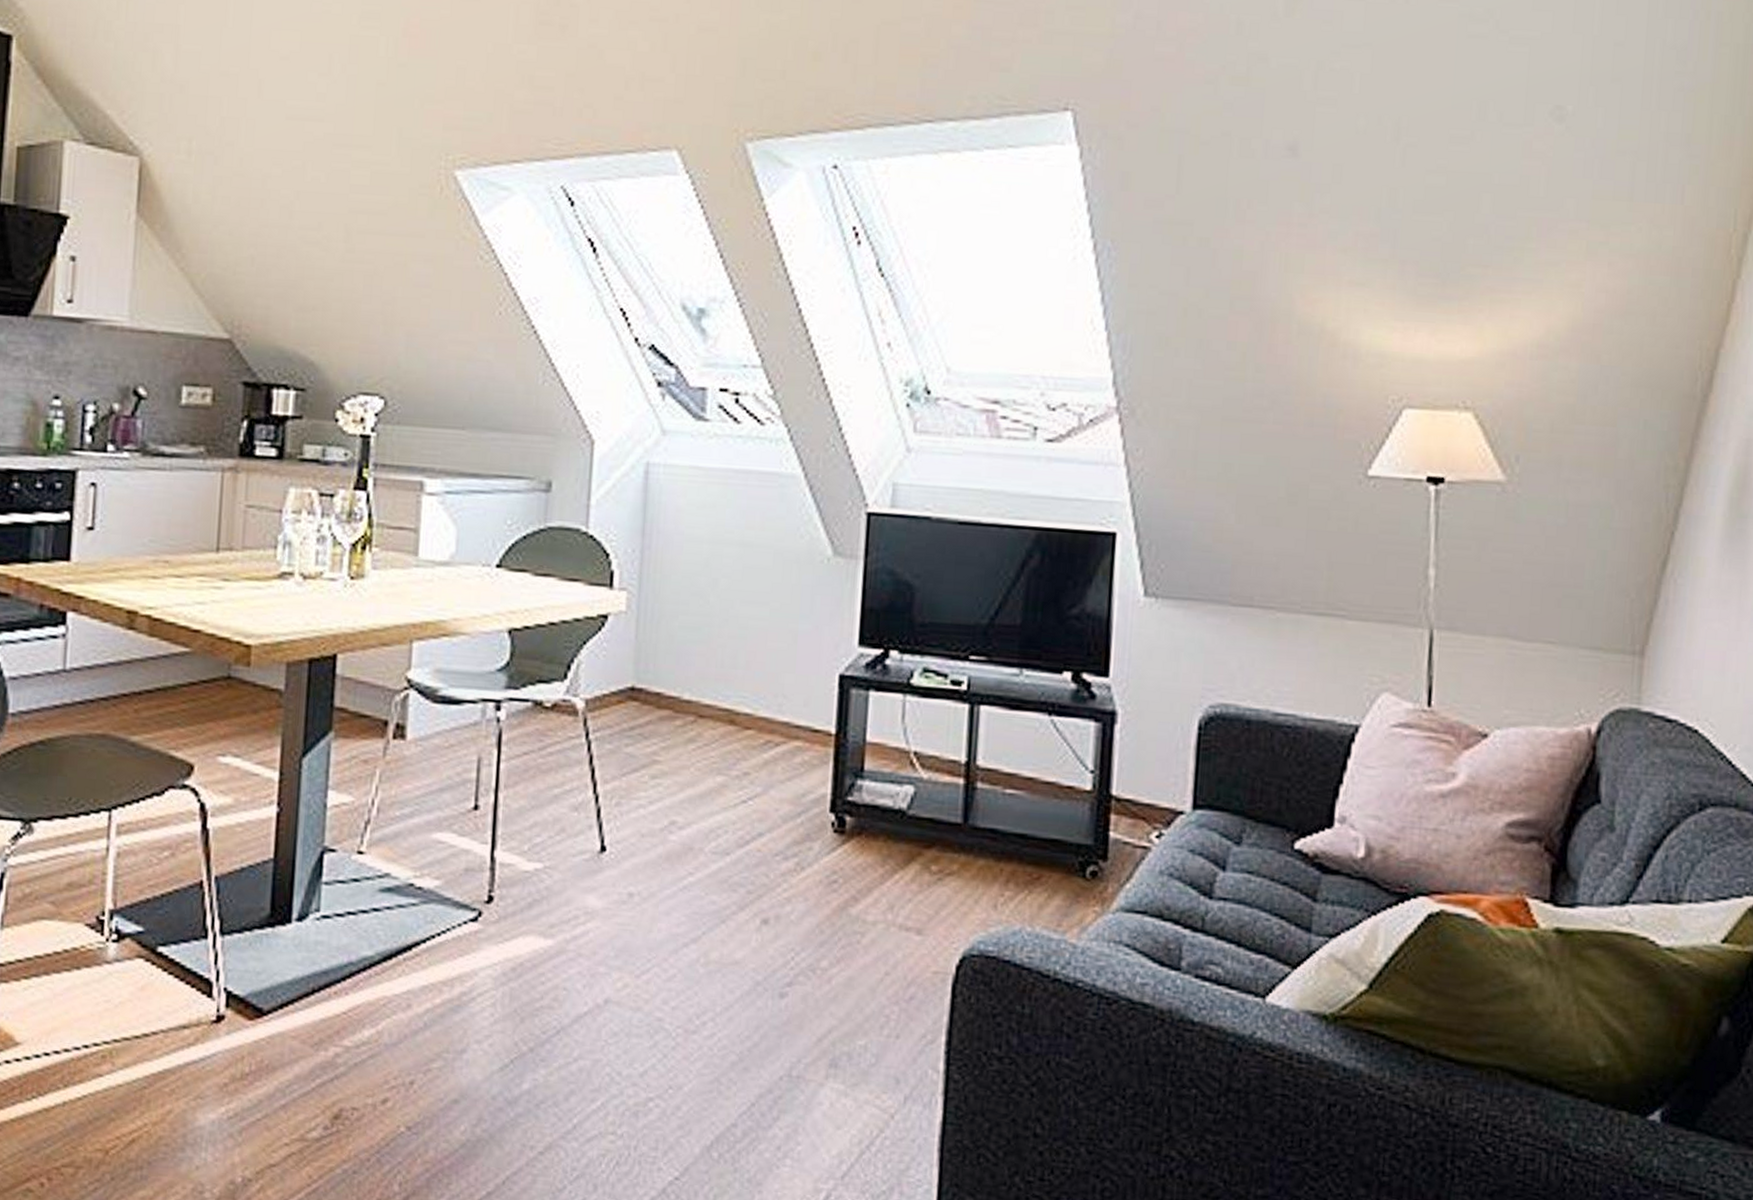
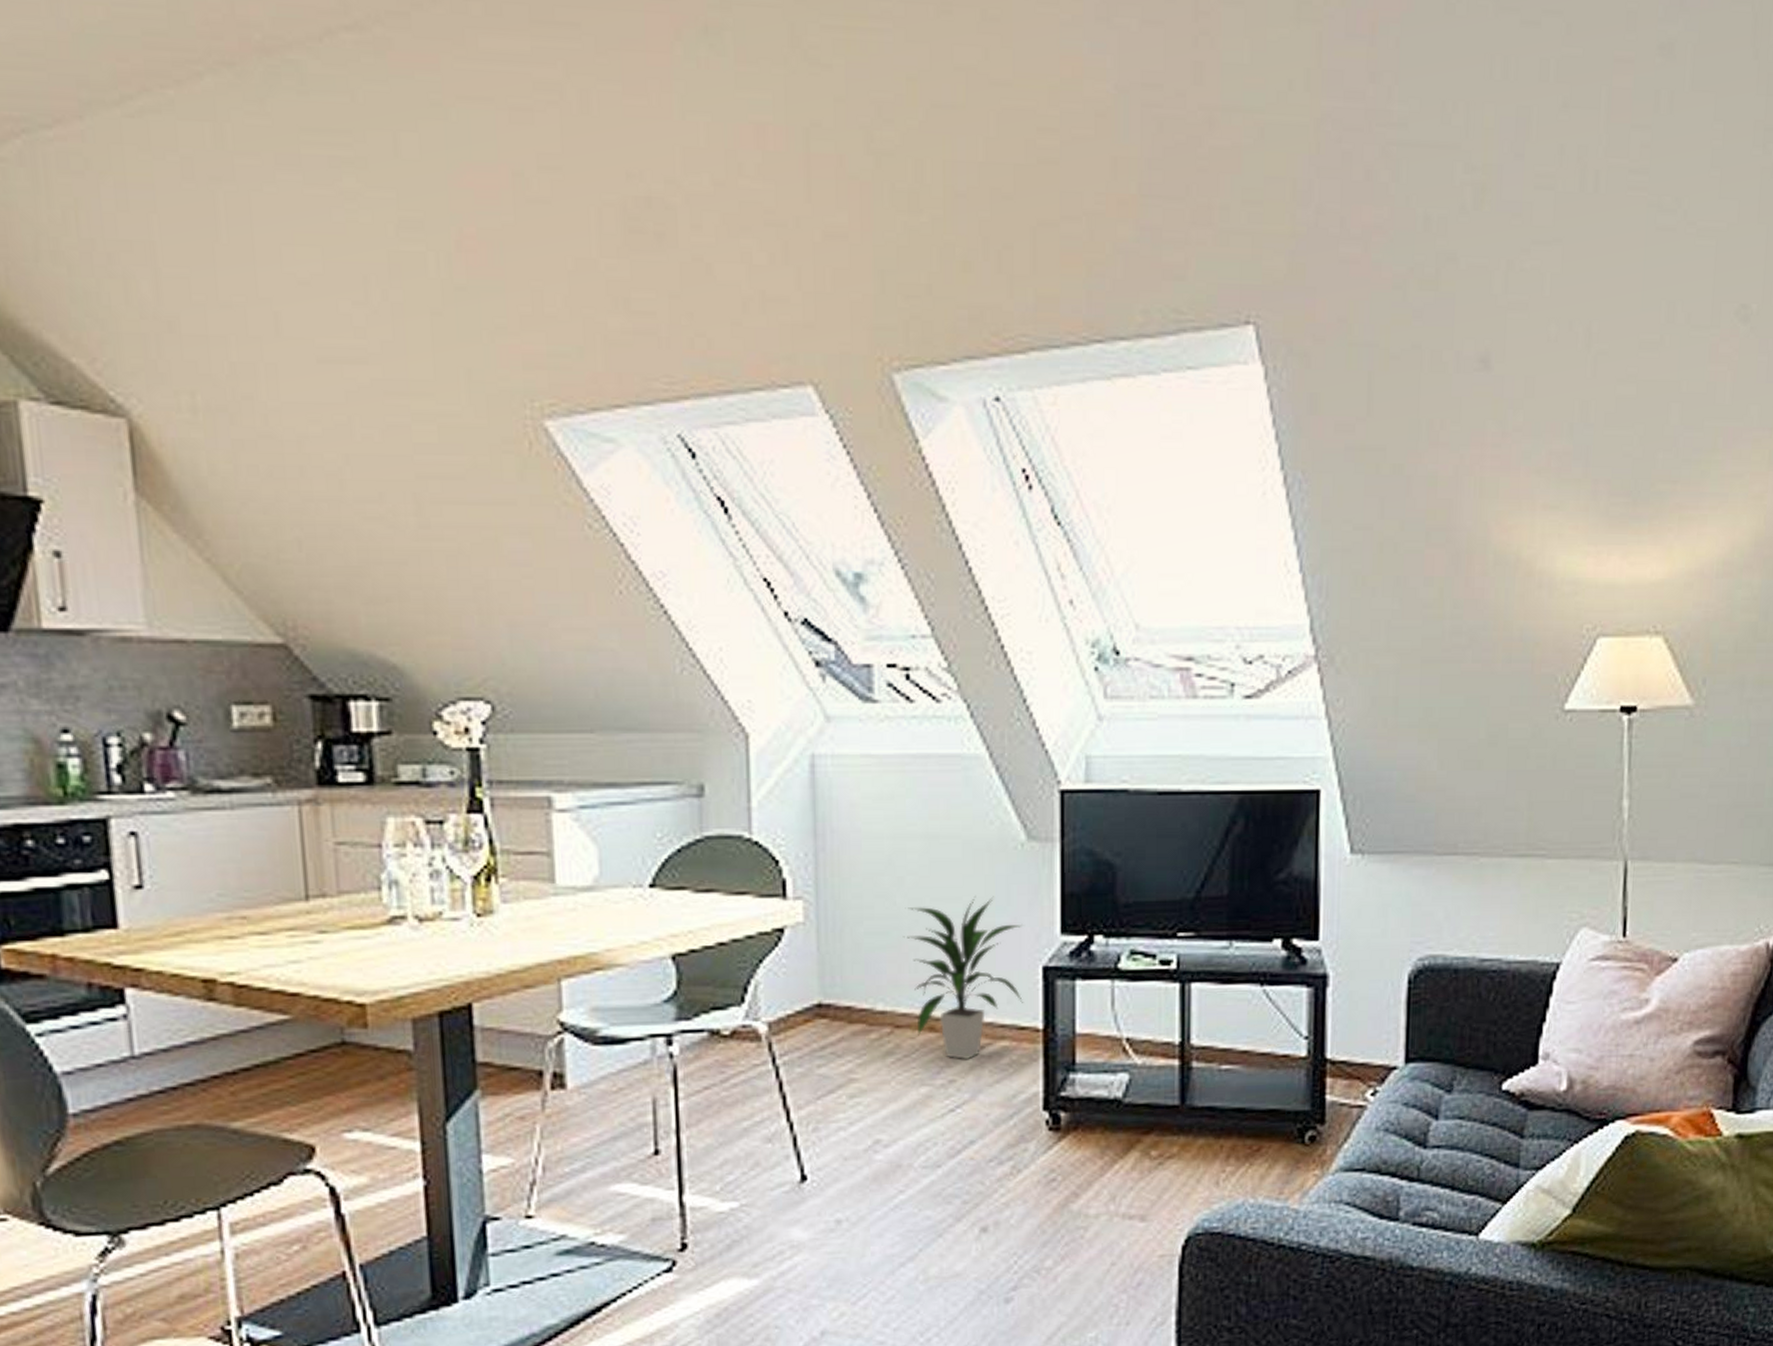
indoor plant: none [713,602,823,754] -> present [903,895,1024,1059]

